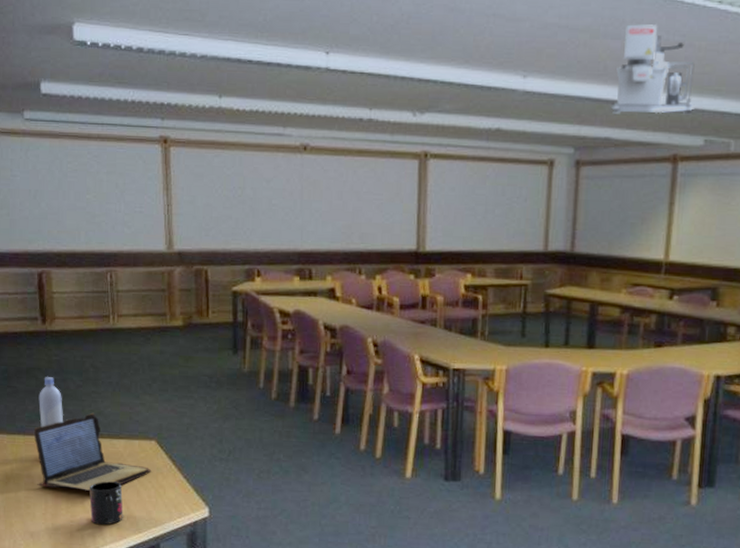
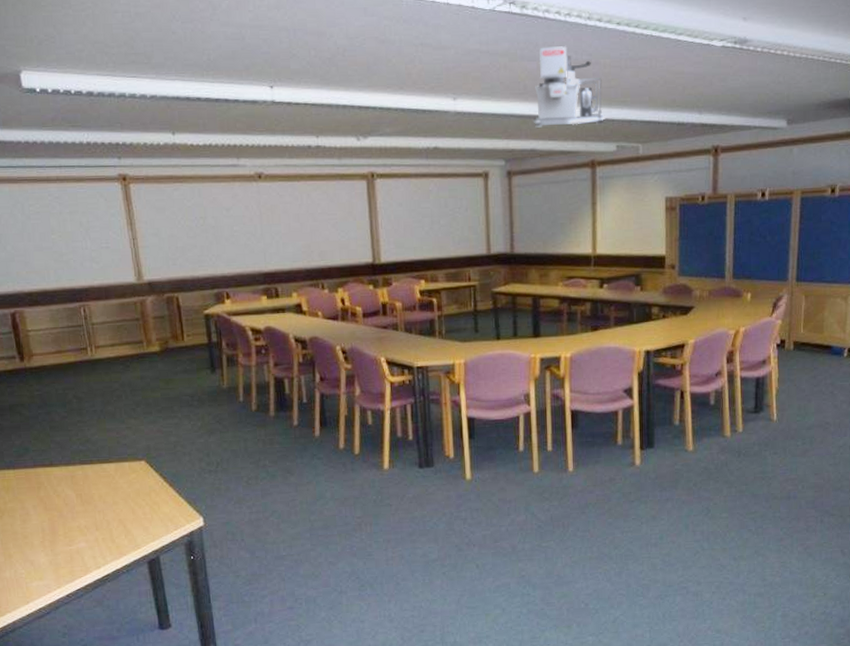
laptop: present [33,412,152,492] -> none [22,441,144,517]
bottle: present [38,377,63,428] -> none [24,411,51,460]
mug: present [89,481,123,525] -> none [85,503,121,546]

